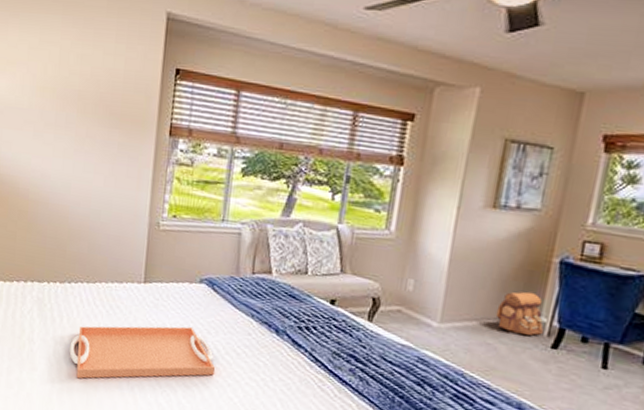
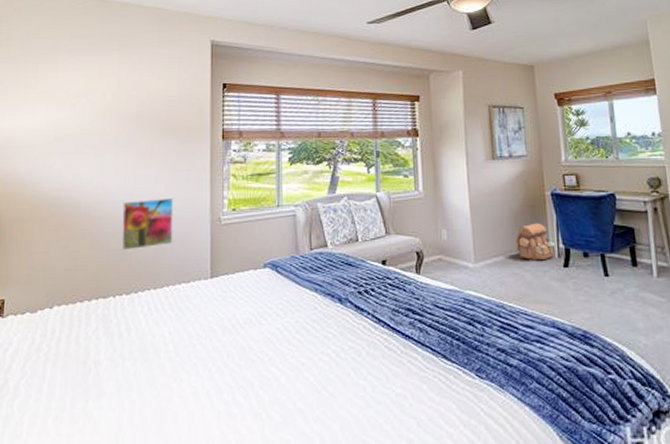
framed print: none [57,189,112,242] -> present [121,197,174,251]
serving tray: present [69,326,215,379] -> none [139,314,287,394]

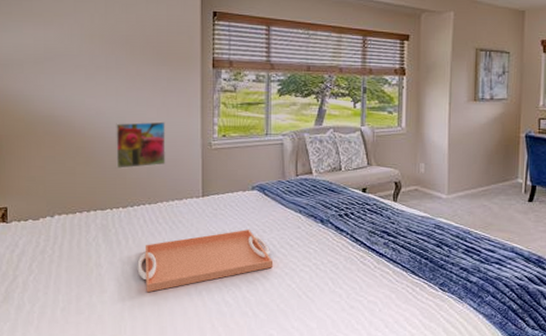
serving tray: none [139,314,287,394] -> present [137,230,272,293]
backpack: present [515,222,554,261] -> none [487,161,521,195]

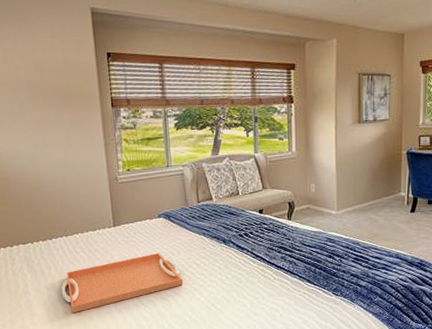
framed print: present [116,121,166,169] -> none [27,160,77,206]

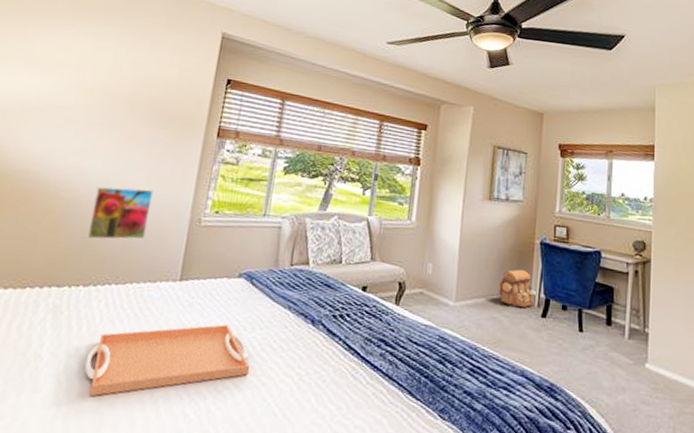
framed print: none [27,160,77,206] -> present [86,186,154,240]
backpack: none [372,177,404,208] -> present [498,269,534,308]

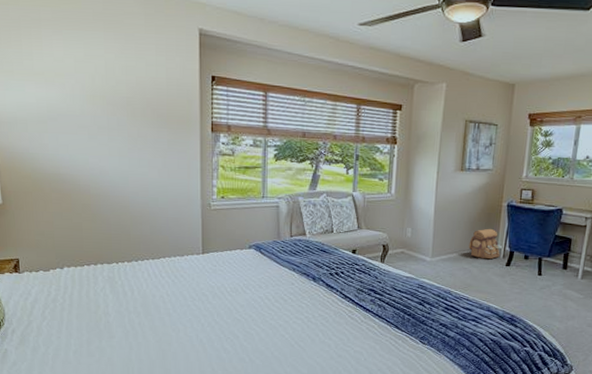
serving tray: present [84,324,249,397] -> none [142,285,268,339]
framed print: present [86,186,154,240] -> none [119,182,167,226]

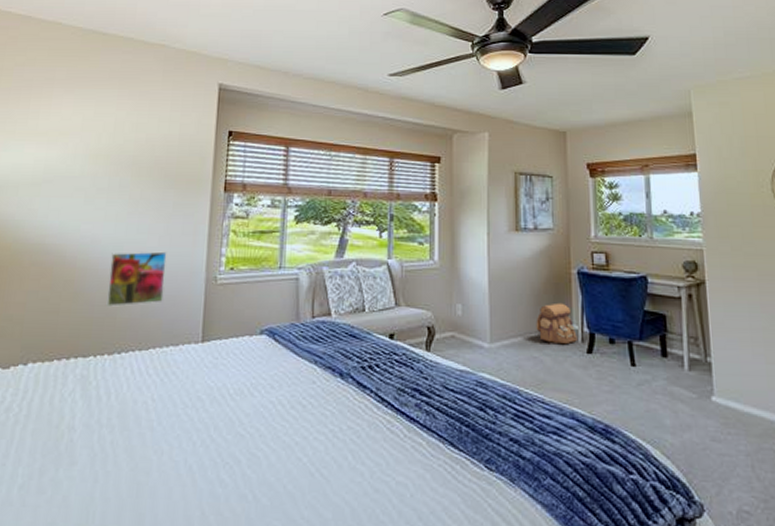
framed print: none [119,182,167,226] -> present [106,251,167,307]

